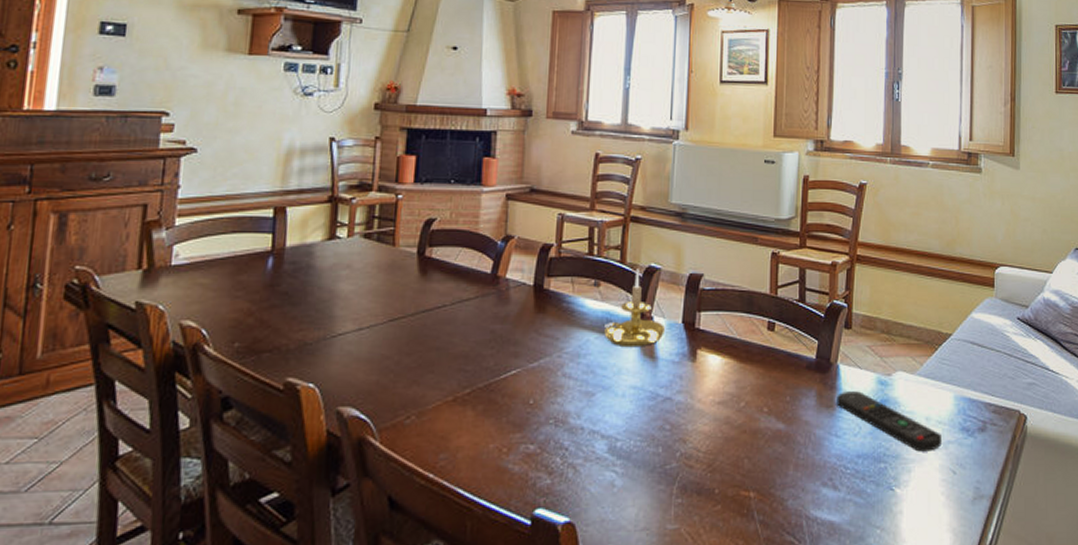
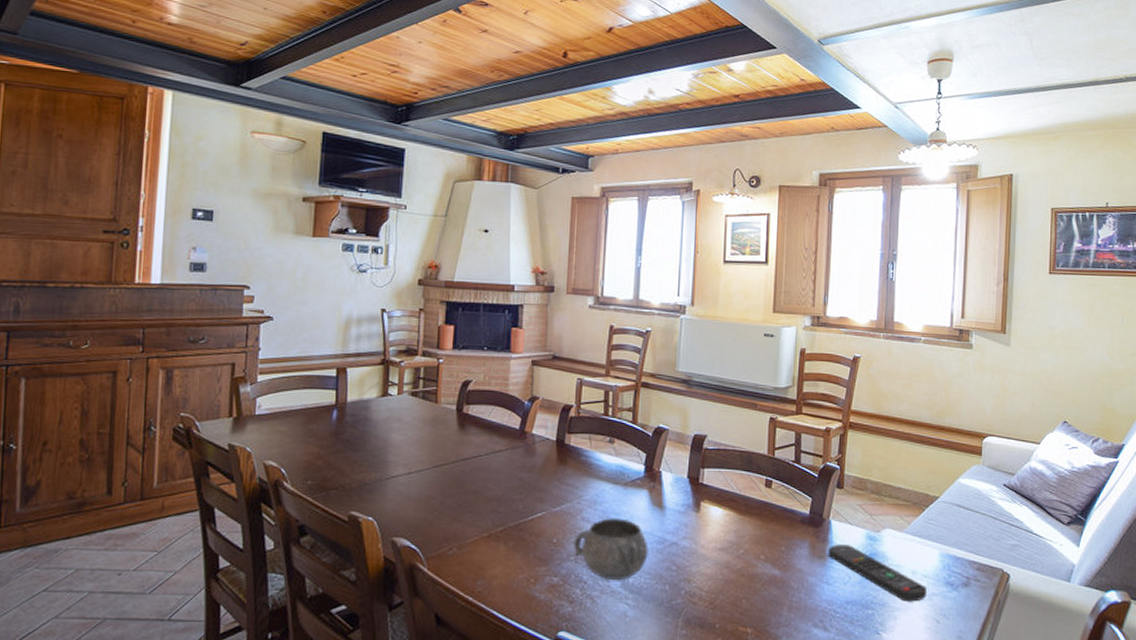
decorative bowl: none [552,371,640,446] -> present [573,517,650,581]
candle holder: present [604,269,666,348] -> none [618,429,673,498]

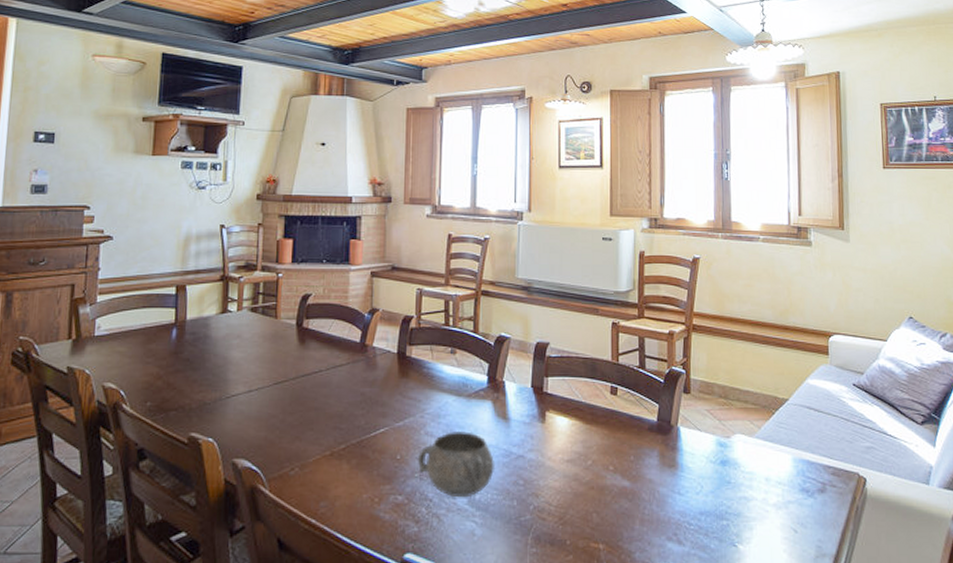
remote control: present [828,544,926,602] -> none [678,452,782,511]

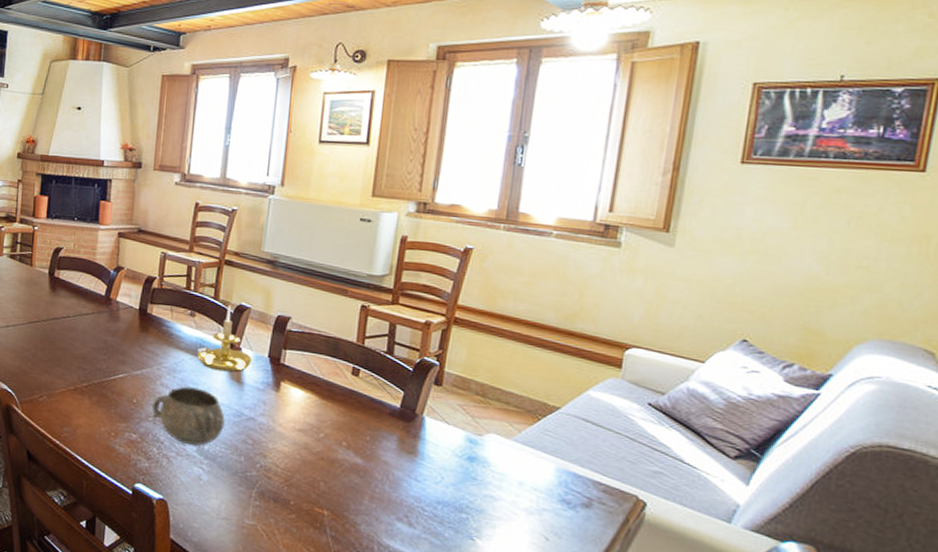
candle holder: none [461,338,517,409] -> present [197,306,253,372]

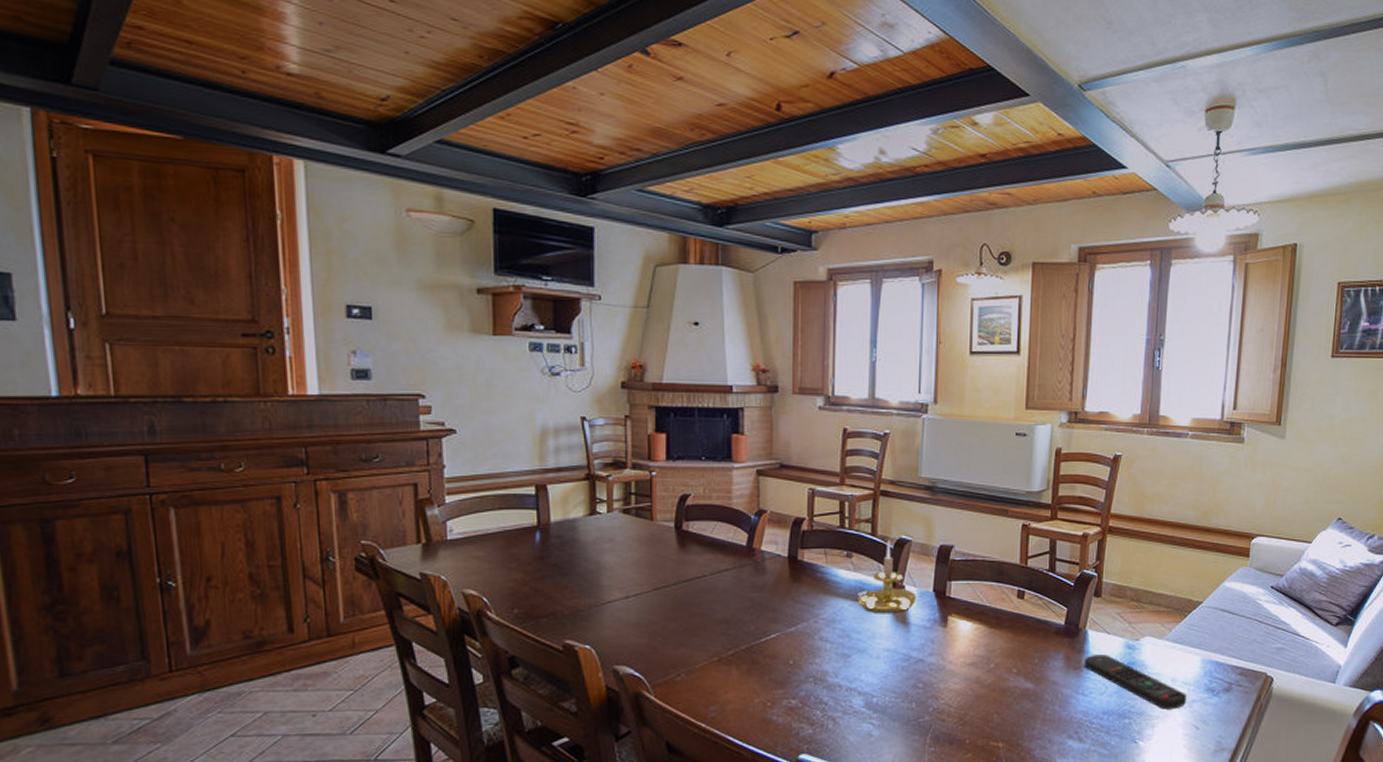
decorative bowl: present [151,385,226,446] -> none [811,635,894,701]
remote control: none [419,442,536,514] -> present [1084,655,1186,710]

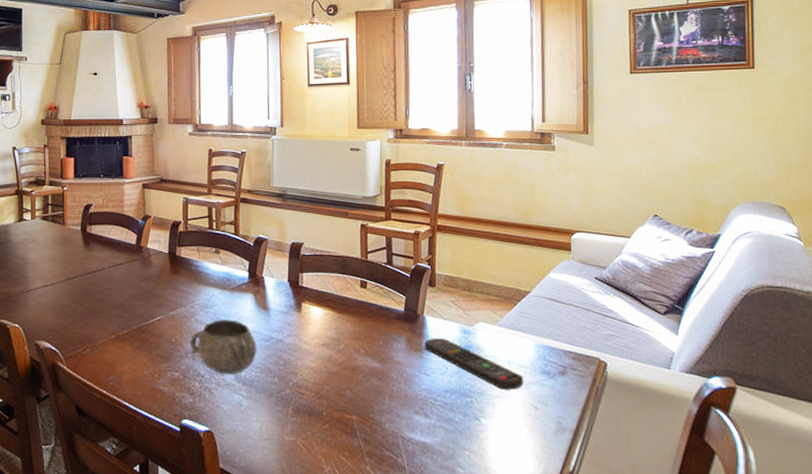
decorative bowl: none [811,635,894,701] -> present [189,318,258,375]
candle holder: present [858,541,917,614] -> none [226,239,275,301]

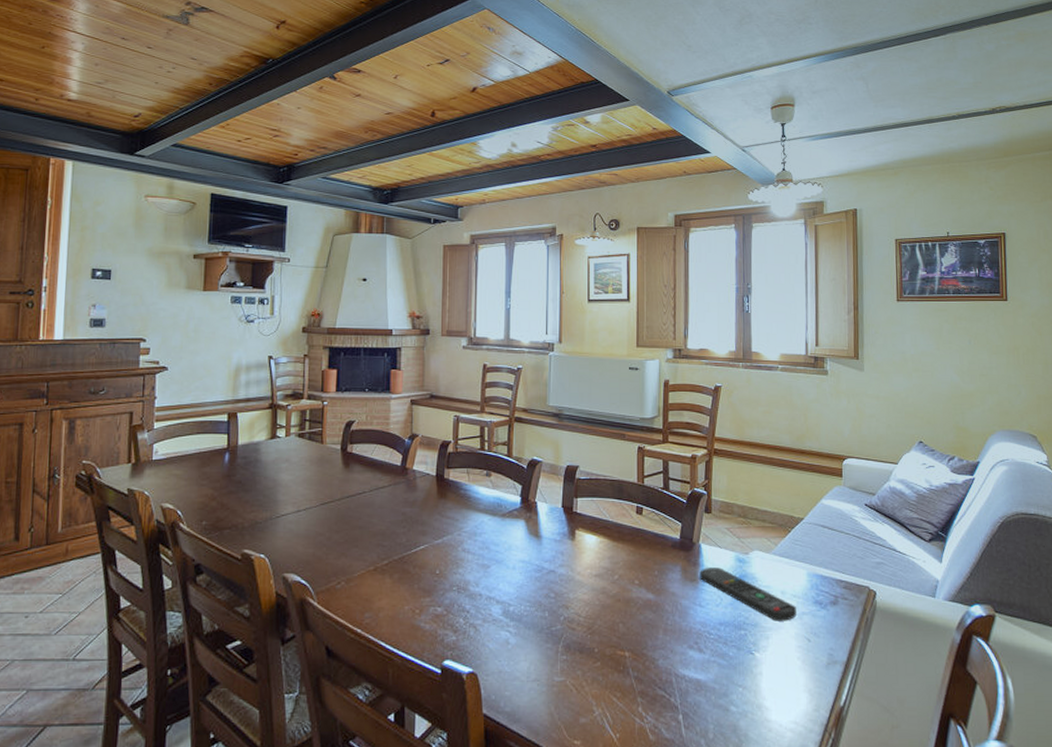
decorative bowl: present [189,318,258,375] -> none [455,547,528,610]

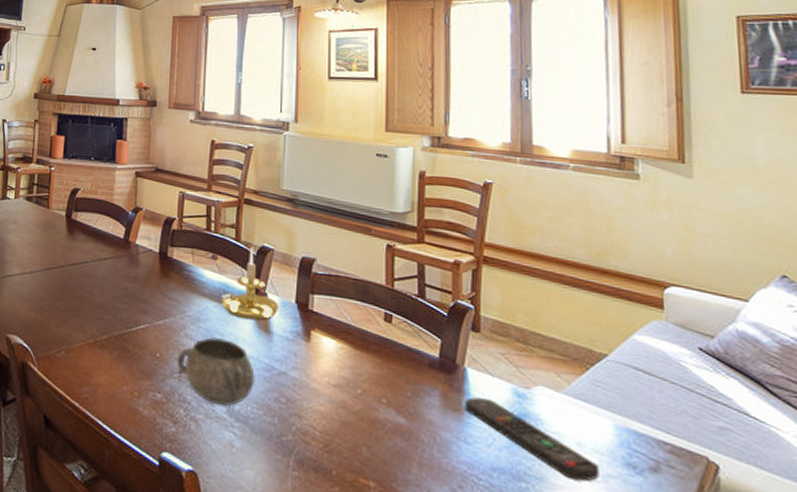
decorative bowl: none [455,547,528,610] -> present [176,336,256,407]
candle holder: none [496,462,548,528] -> present [222,247,280,320]

